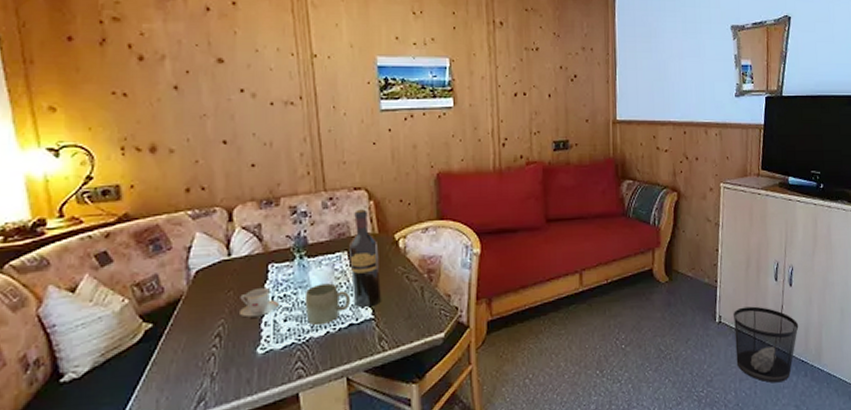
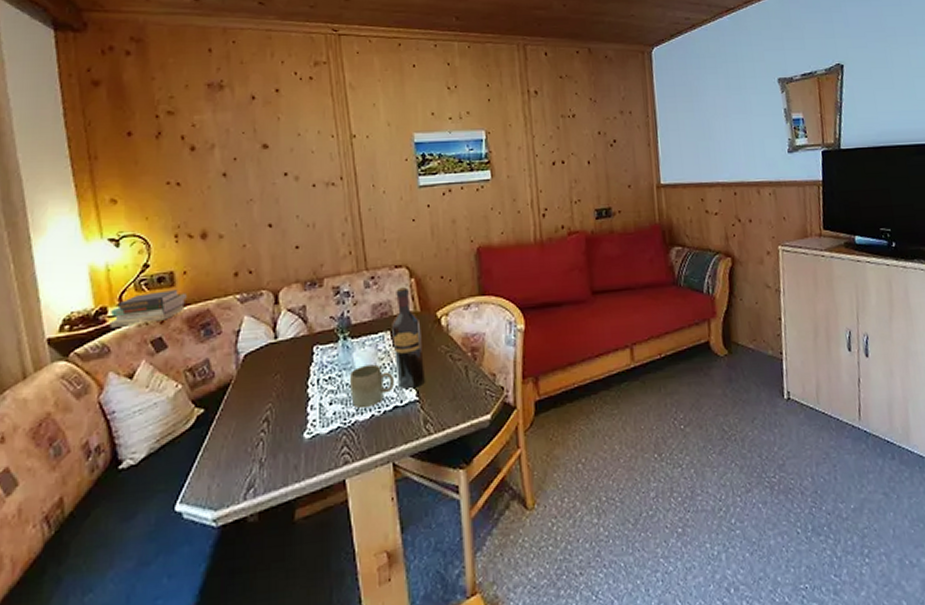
books: none [48,204,134,242] -> present [109,290,187,329]
teacup: present [240,287,279,318] -> none [287,369,324,401]
waste bin: present [734,306,799,383] -> none [804,380,880,467]

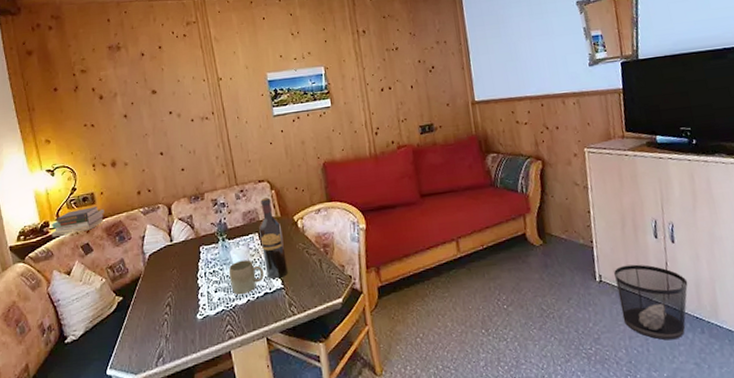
waste bin: none [804,380,880,467] -> present [614,264,688,340]

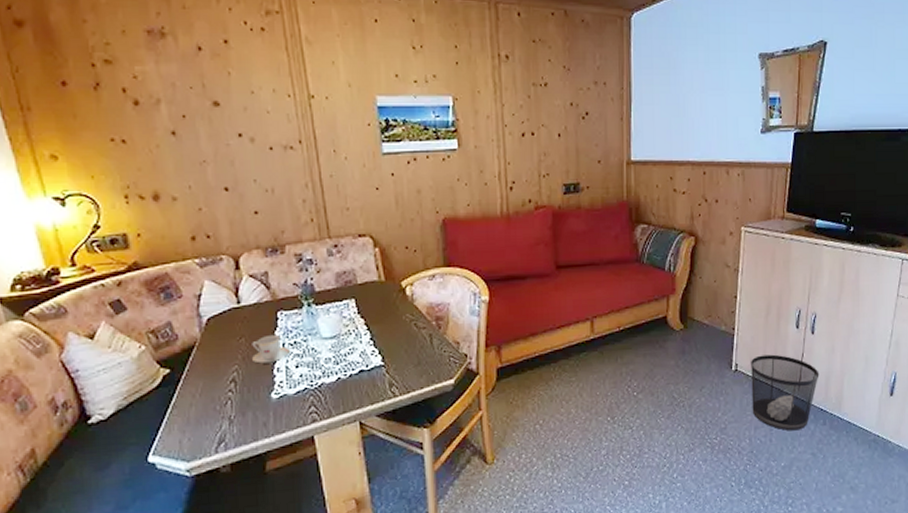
books: present [51,206,104,238] -> none [63,252,143,290]
teacup: none [181,265,210,290] -> present [252,334,290,364]
mug: present [228,260,264,296] -> none [314,330,359,372]
wine bottle: present [259,197,288,280] -> none [356,256,390,355]

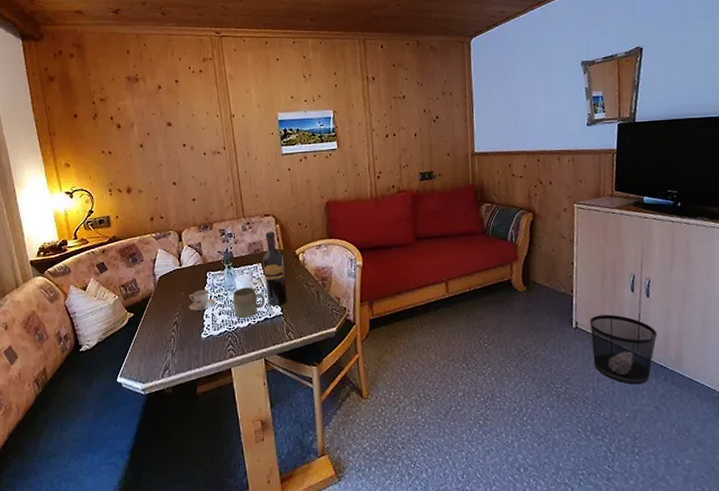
mug: none [314,330,359,372] -> present [232,287,265,319]
wine bottle: none [356,256,390,355] -> present [263,231,287,307]

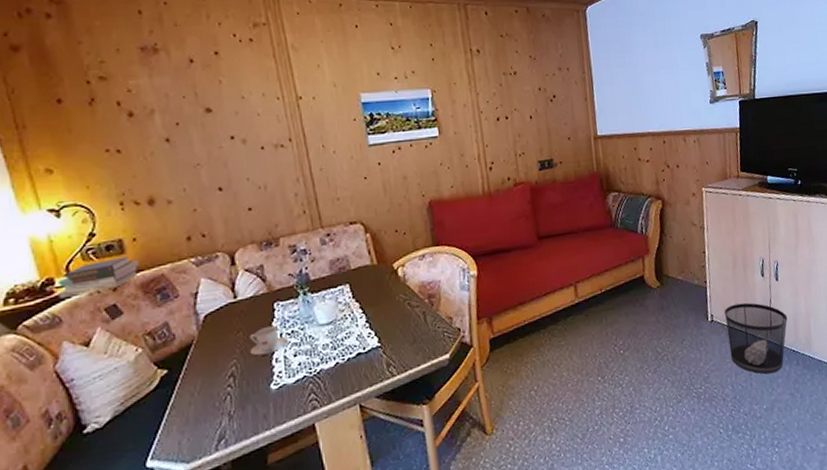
books: none [69,229,119,256] -> present [58,257,139,300]
mug: present [232,287,265,319] -> none [311,316,356,359]
wine bottle: present [263,231,287,307] -> none [350,242,386,338]

